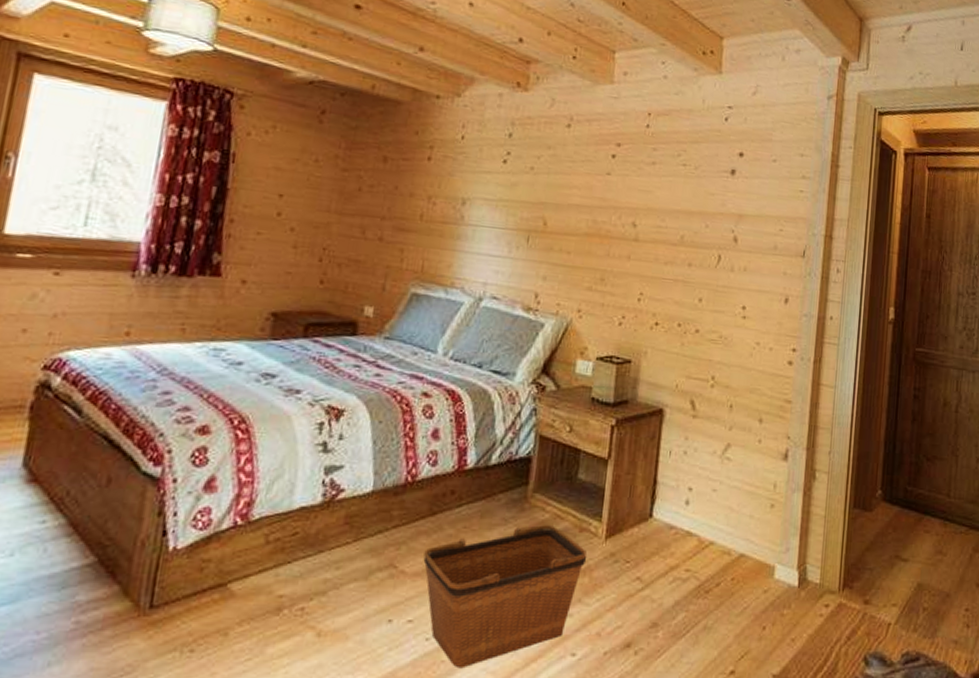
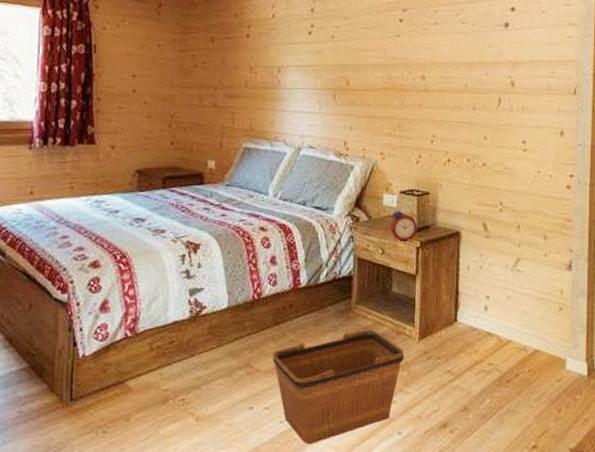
alarm clock: none [581,374,615,418] -> present [390,205,418,241]

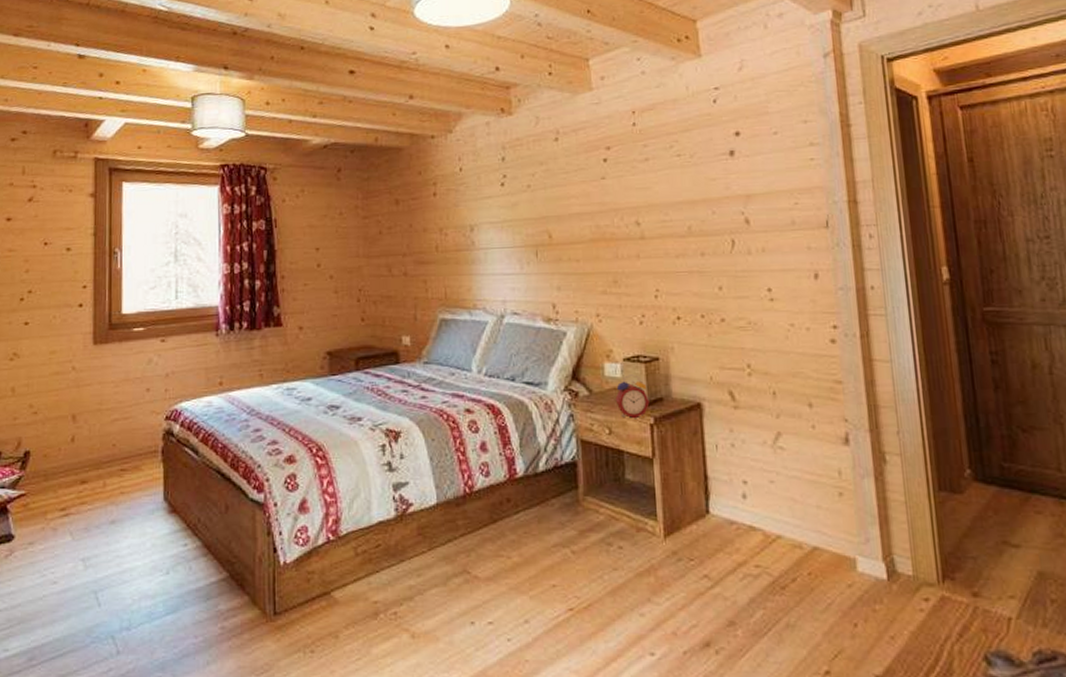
bicycle basket: present [272,329,405,445] -> none [492,525,649,668]

